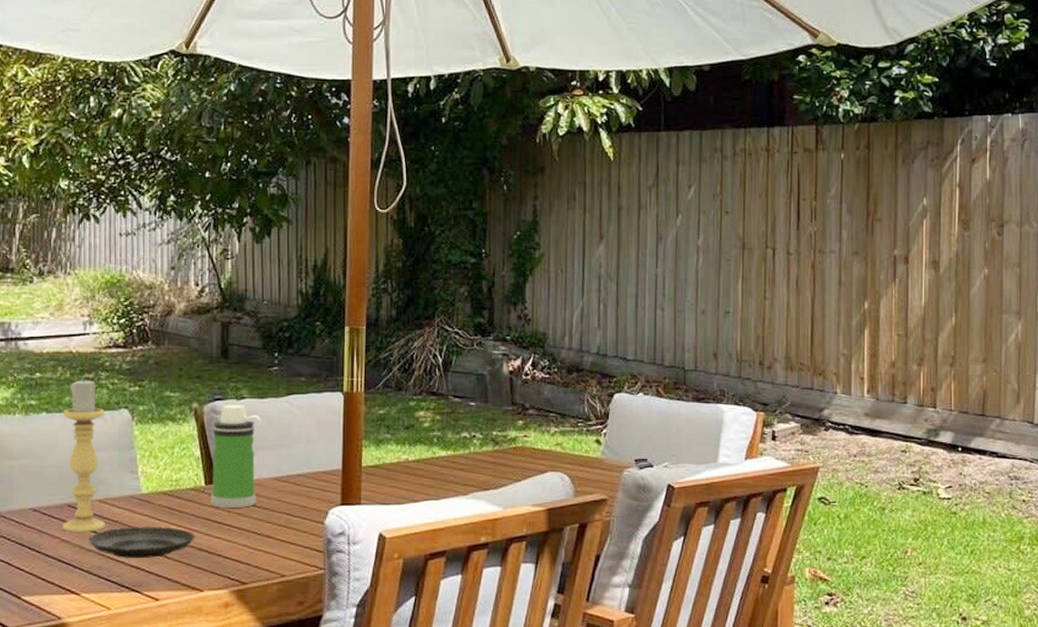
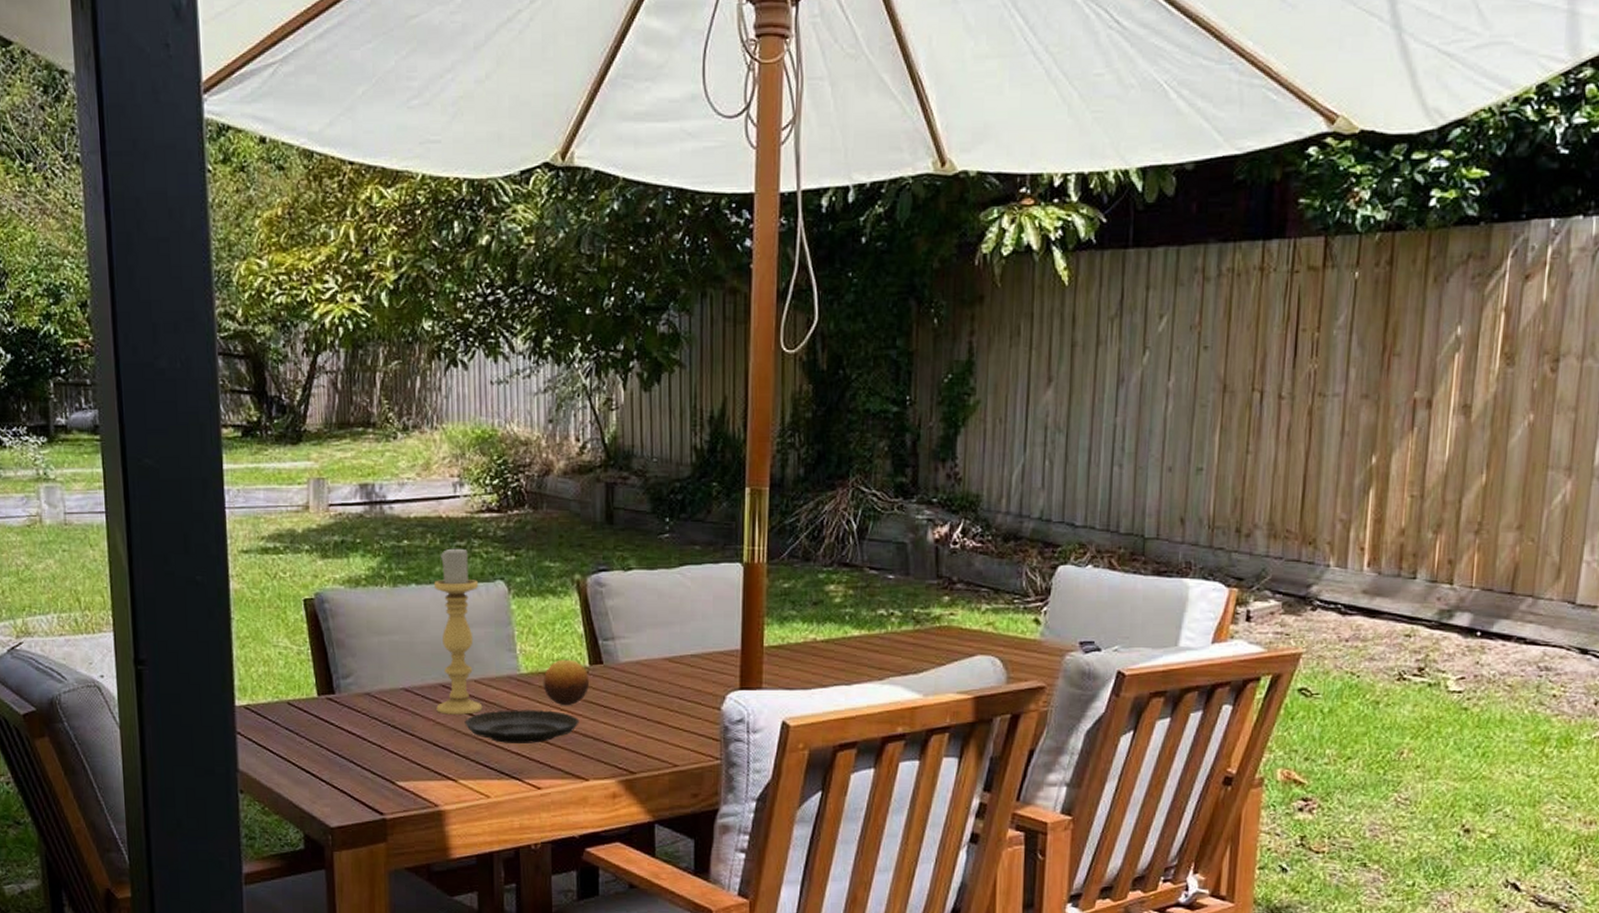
fruit: none [162,480,205,522] -> present [543,659,590,705]
water bottle: present [210,404,261,508] -> none [595,576,651,691]

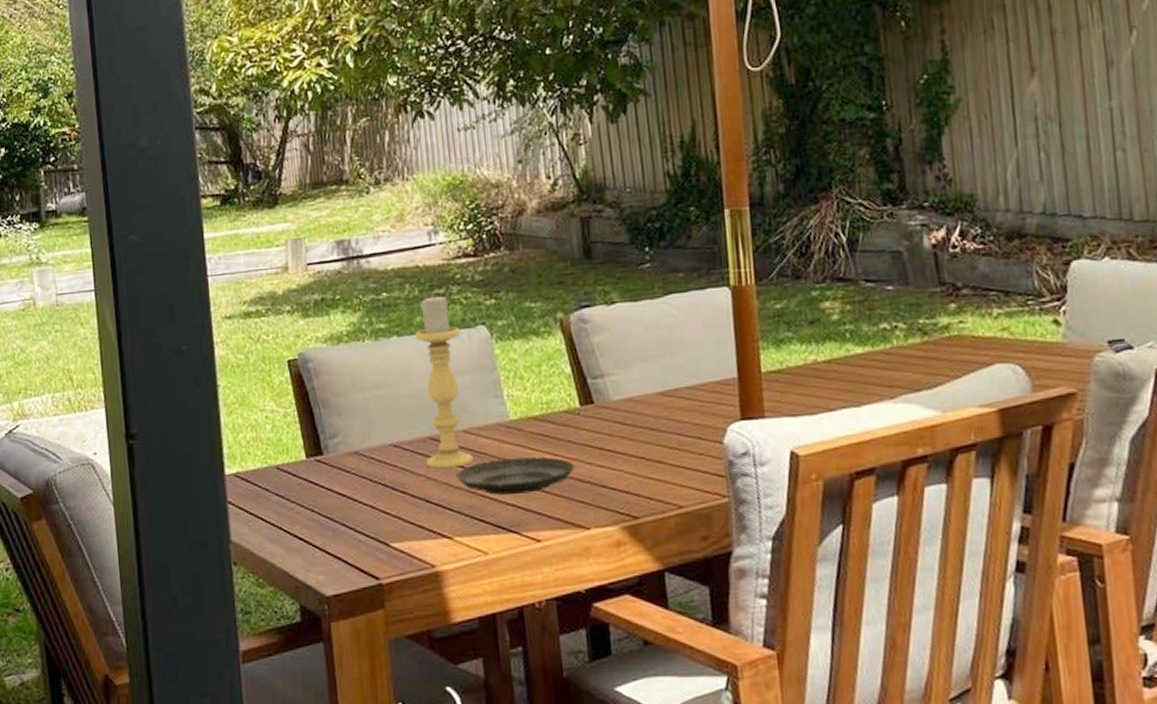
fruit: present [543,659,590,705] -> none [533,401,582,450]

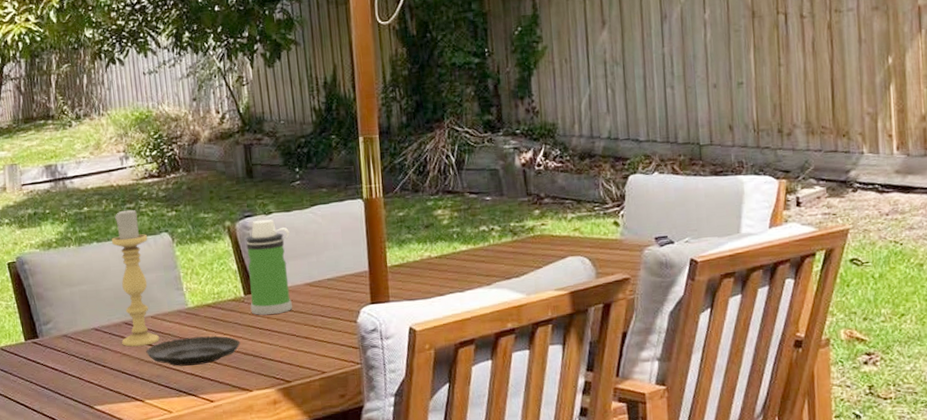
water bottle: none [582,310,641,431] -> present [245,219,292,315]

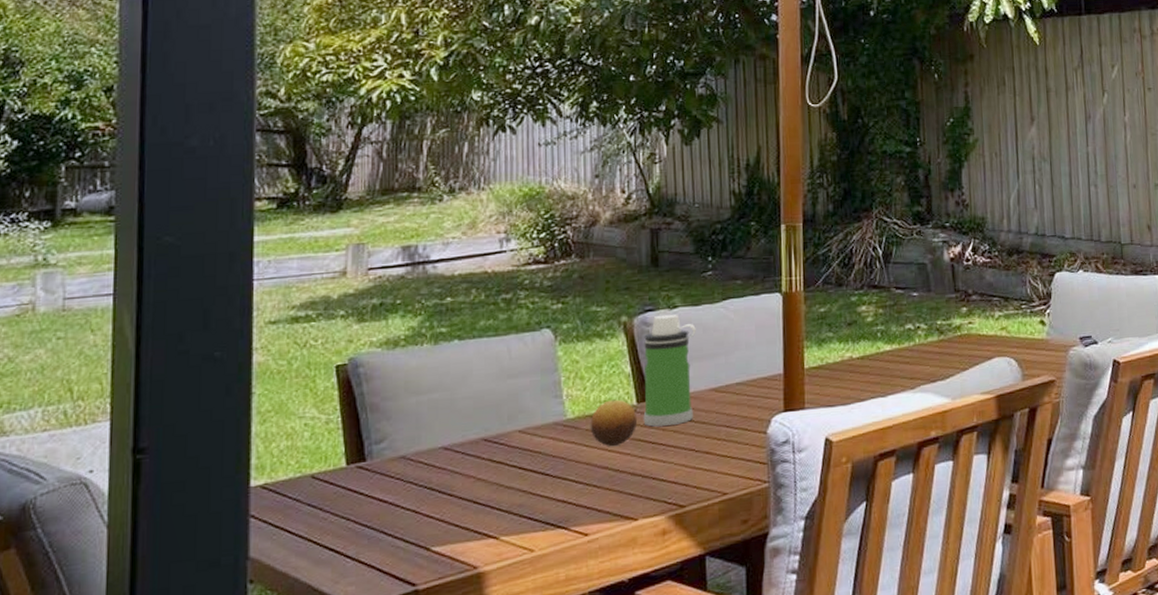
candle holder: present [111,208,160,347] -> none [477,298,527,470]
tart tin: present [146,335,241,366] -> none [508,452,628,492]
fruit: none [207,292,246,330] -> present [590,399,638,446]

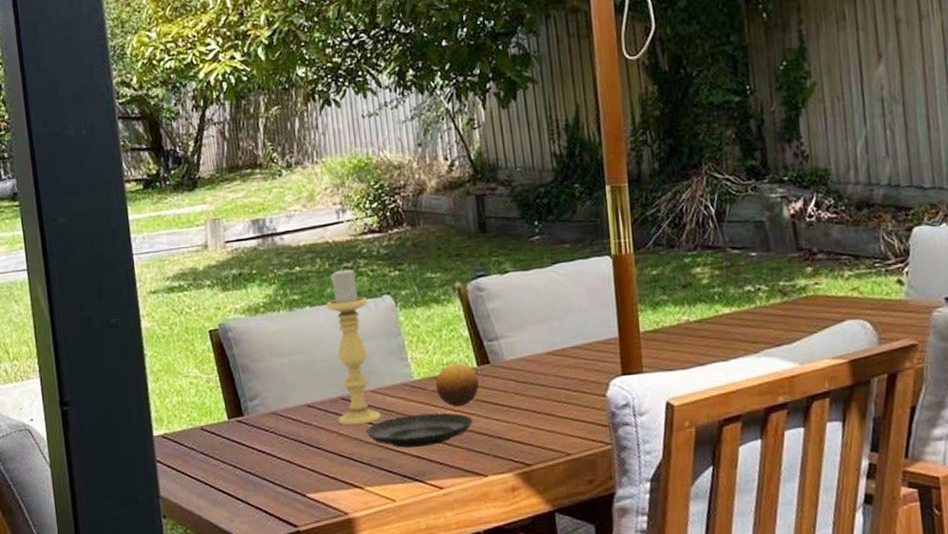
candle holder: none [477,298,527,470] -> present [326,267,382,426]
tart tin: none [508,452,628,492] -> present [365,412,474,448]
water bottle: present [643,314,696,427] -> none [478,279,532,389]

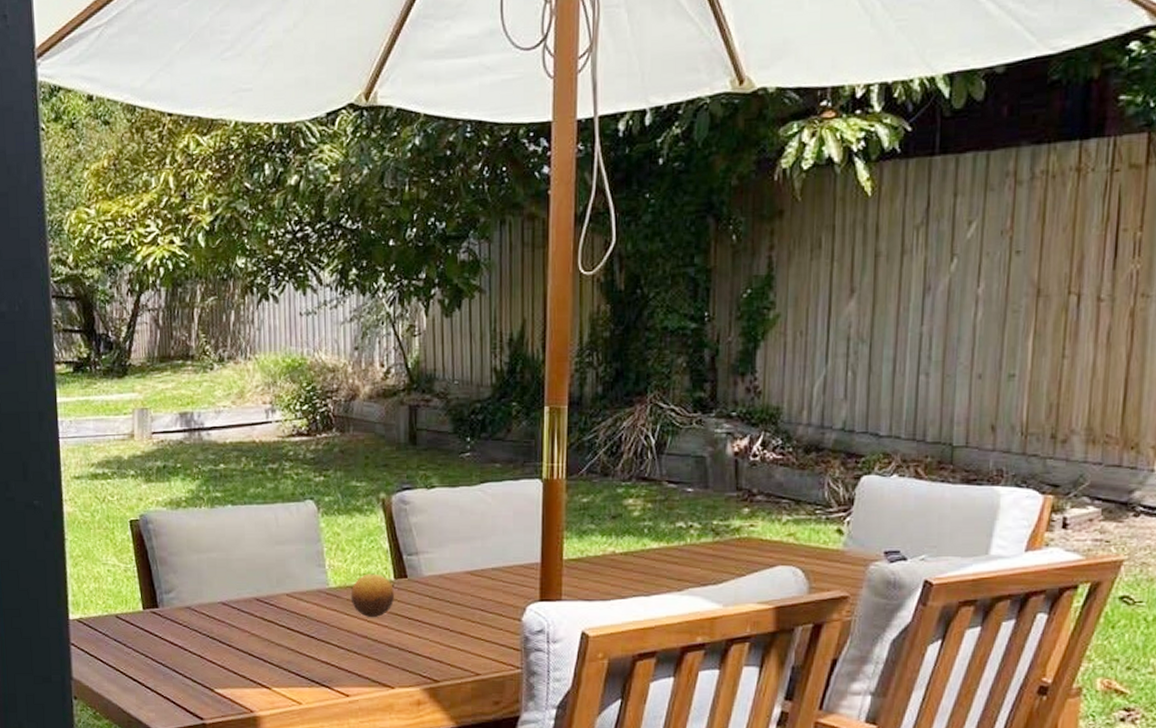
candle holder: present [326,267,382,426] -> none [248,468,294,626]
tart tin: present [365,412,474,448] -> none [277,622,385,653]

